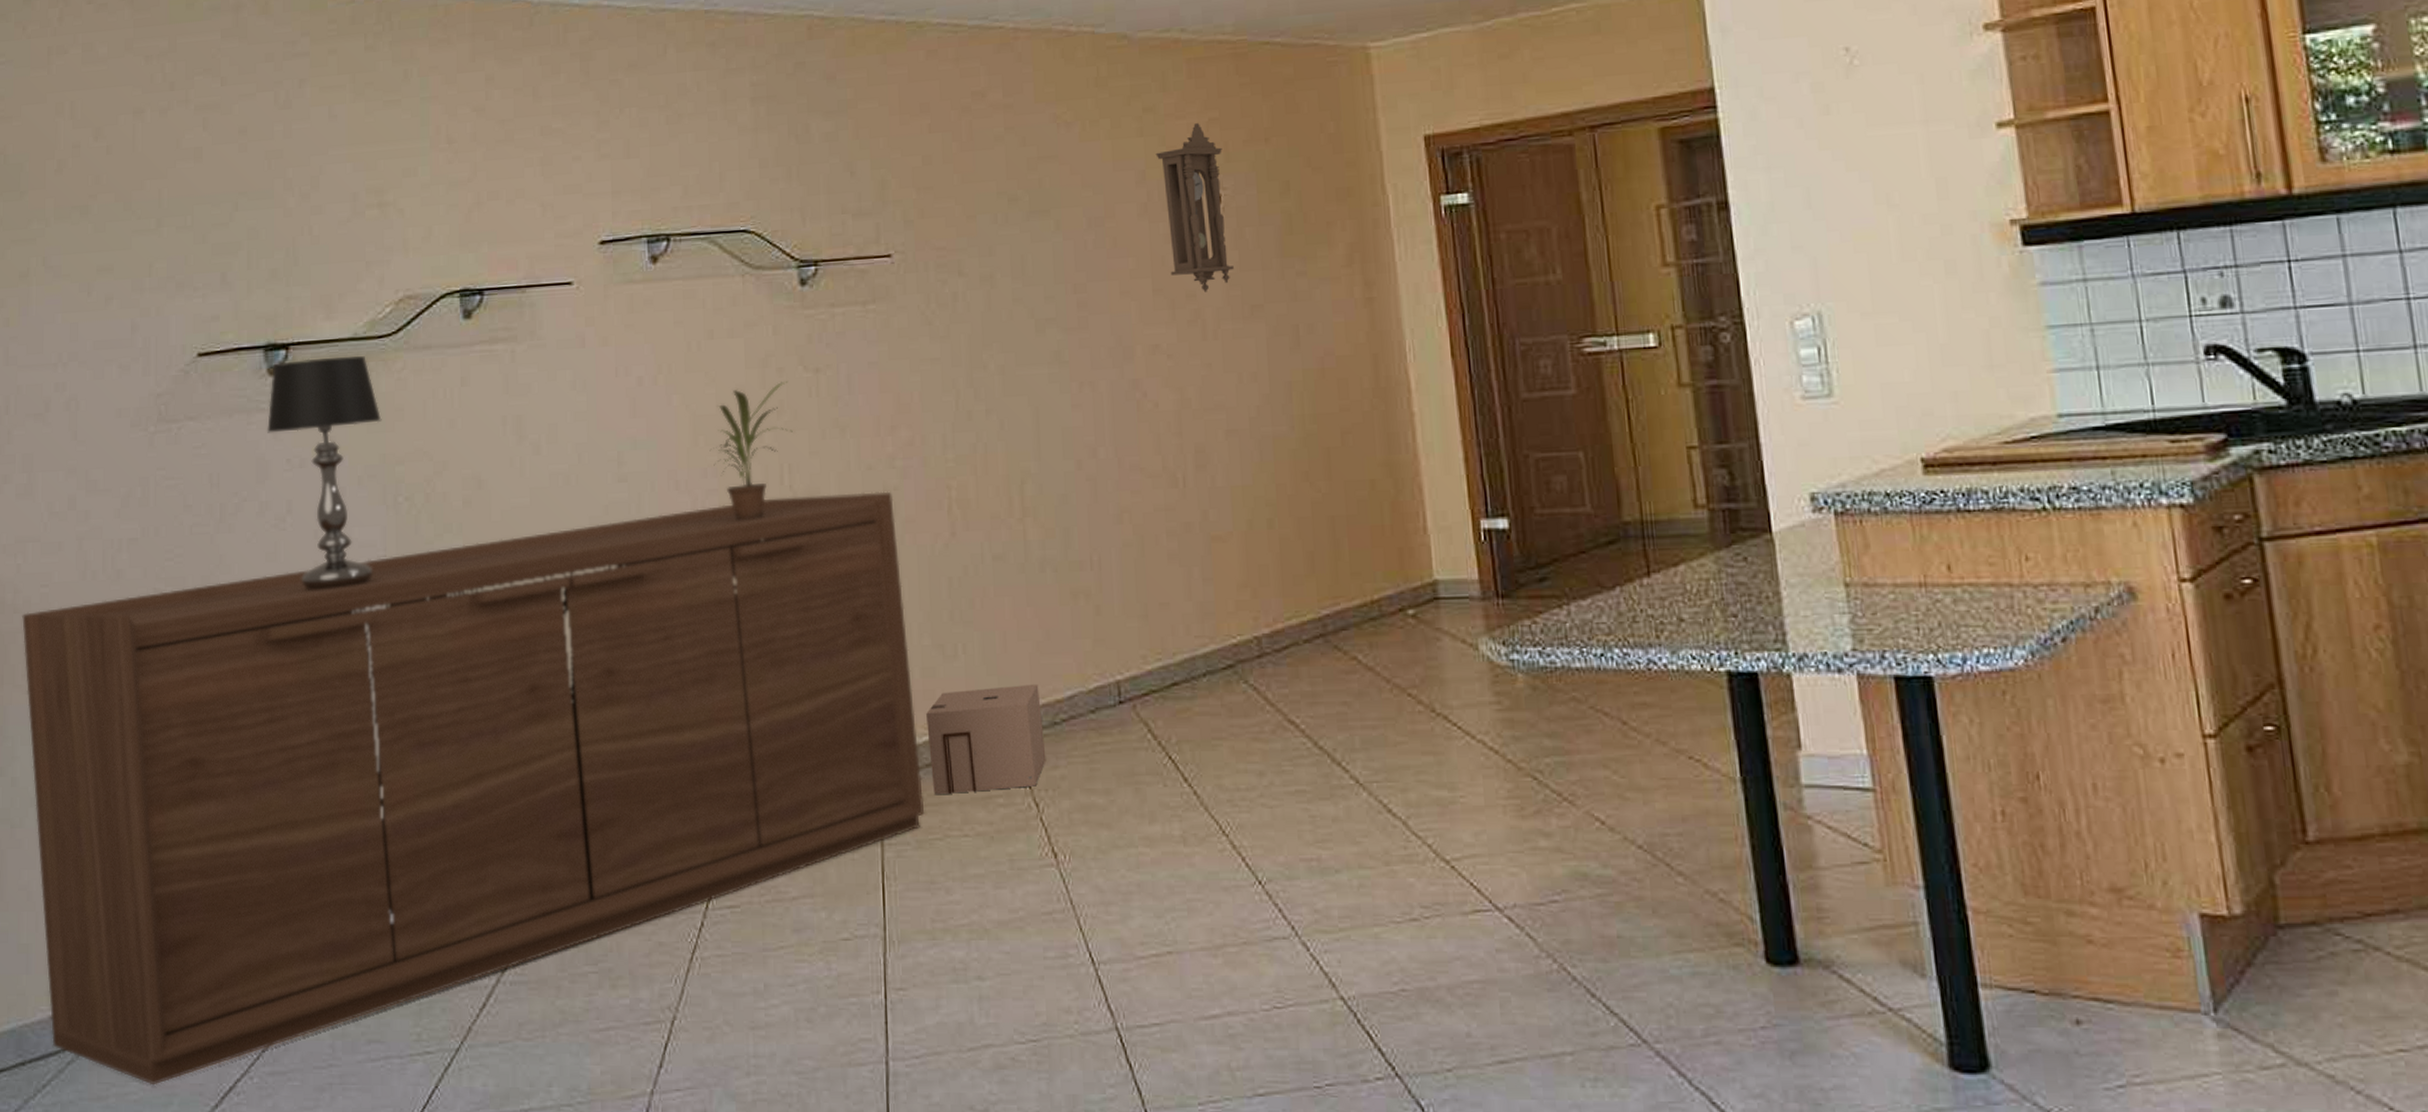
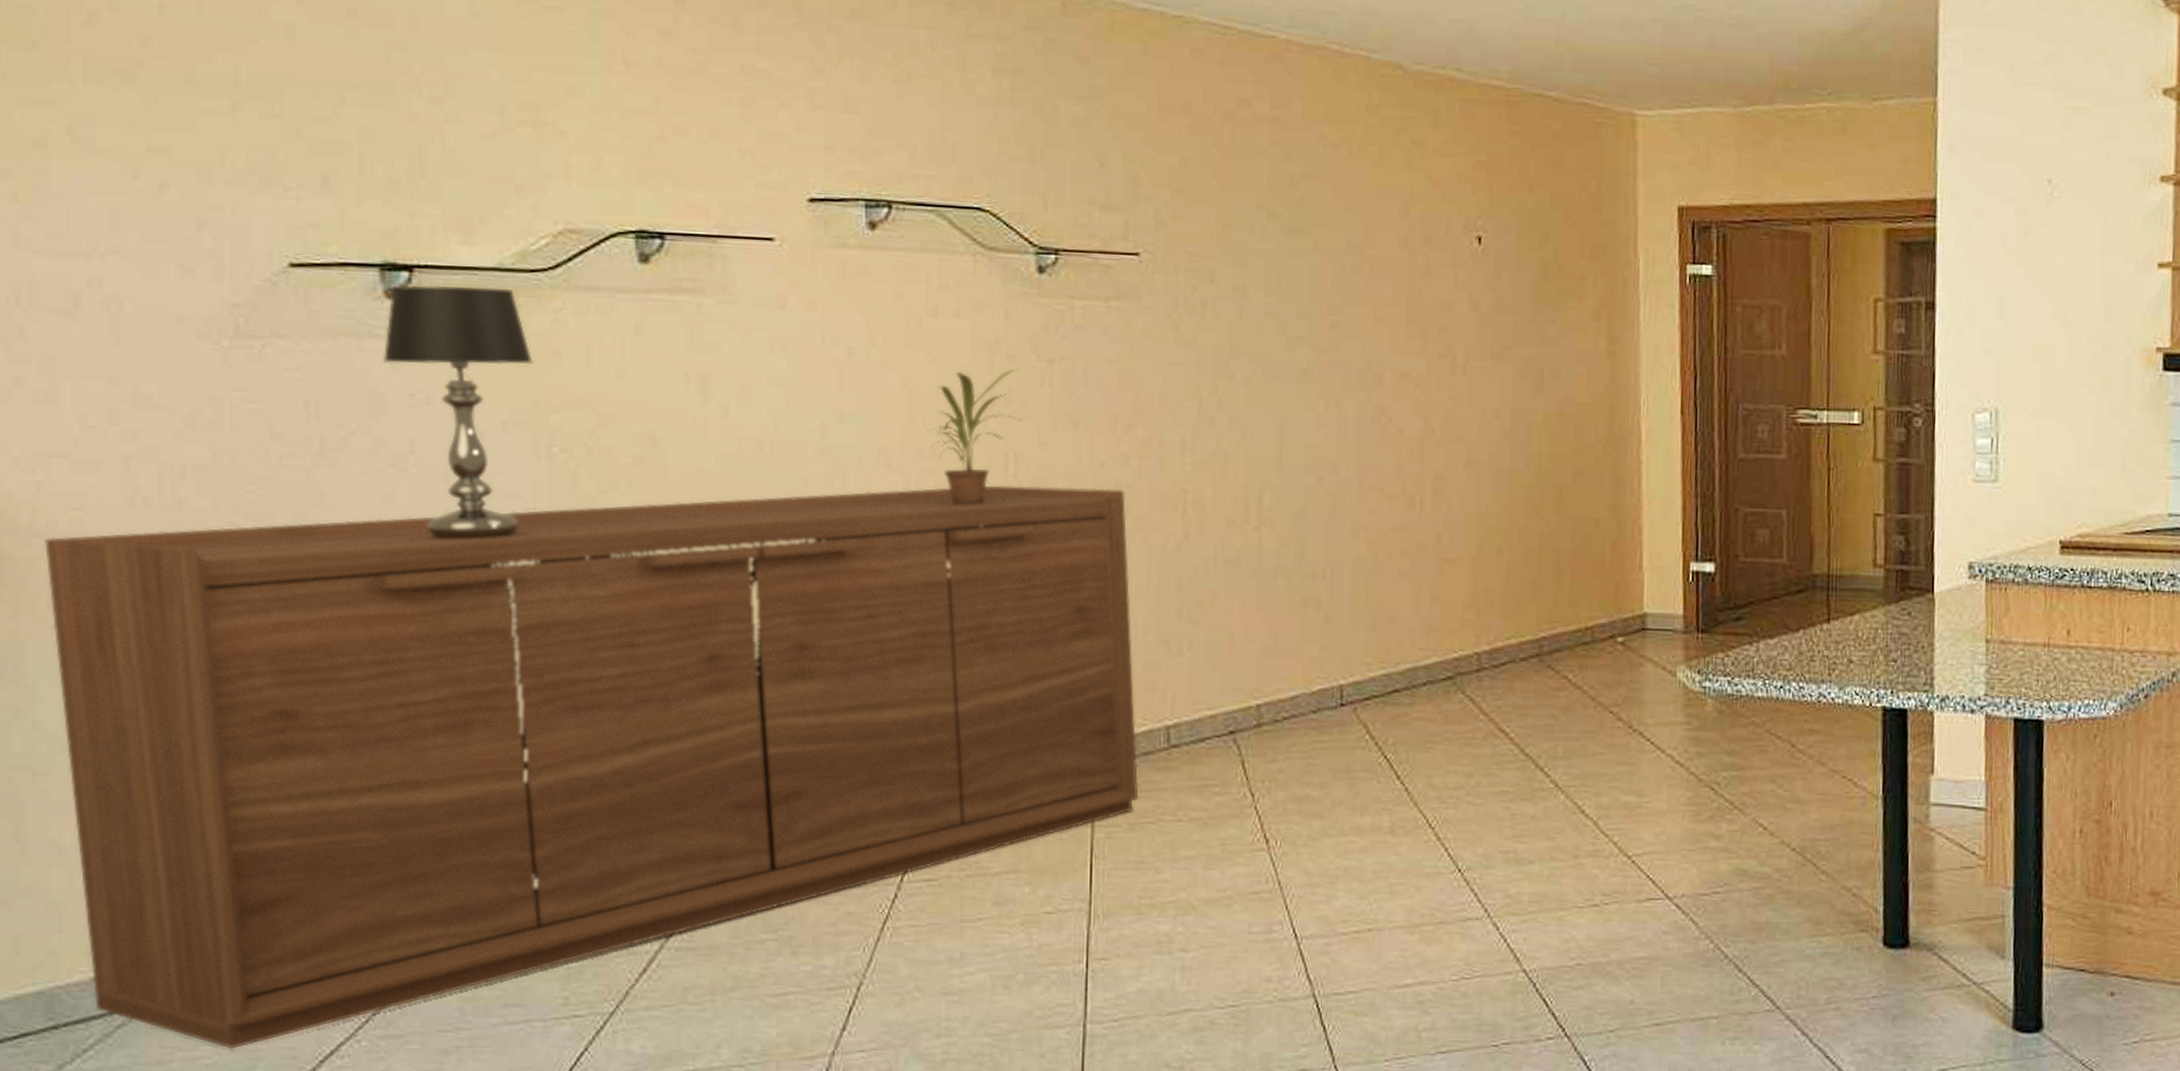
cardboard box: present [926,683,1046,795] -> none [1146,683,1265,782]
pendulum clock: present [1155,123,1234,293] -> none [1421,164,1487,329]

